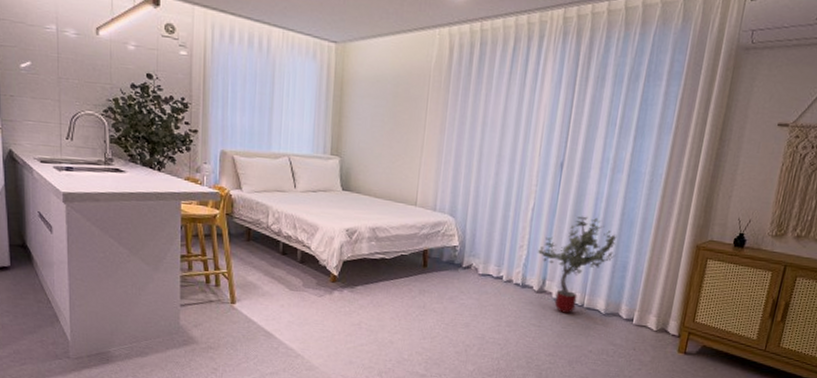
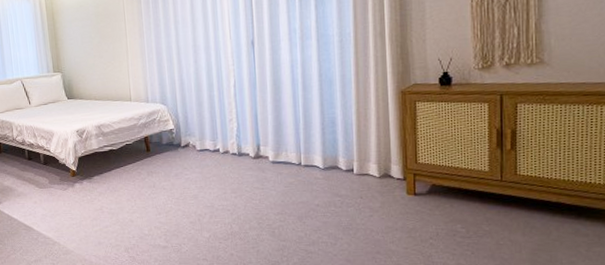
potted tree: present [537,216,617,314] -> none [246,82,322,174]

